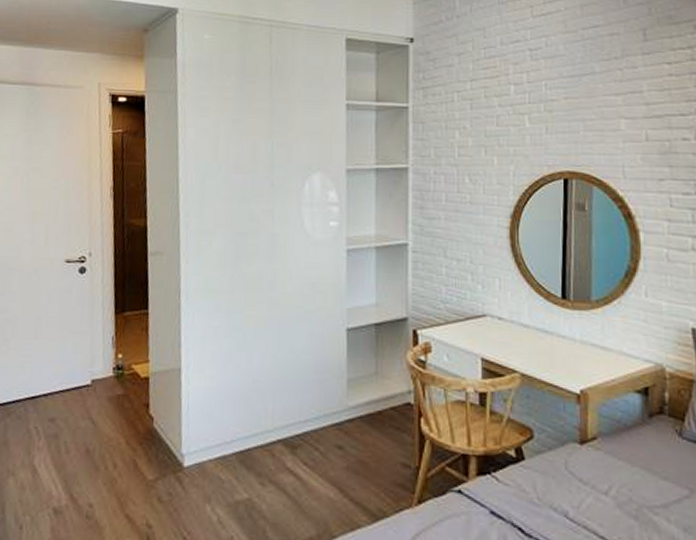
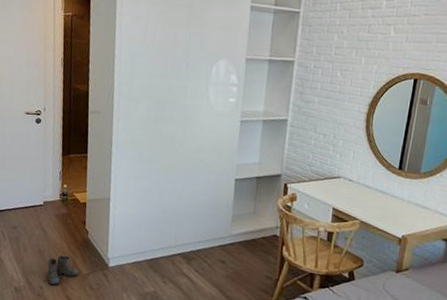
boots: none [92,454,142,501] -> present [43,255,79,286]

